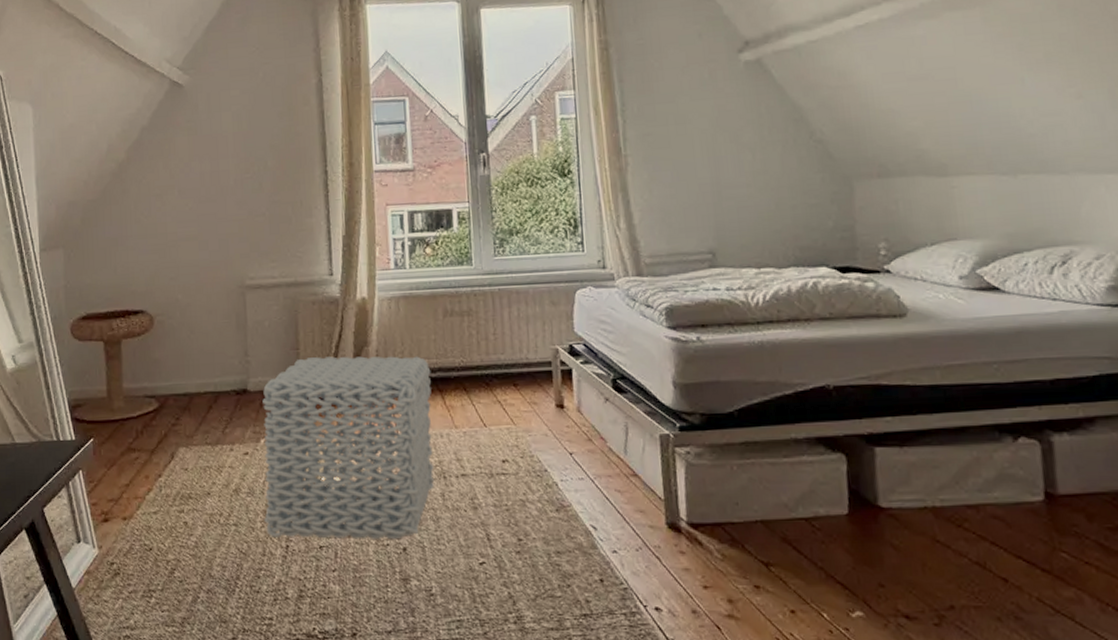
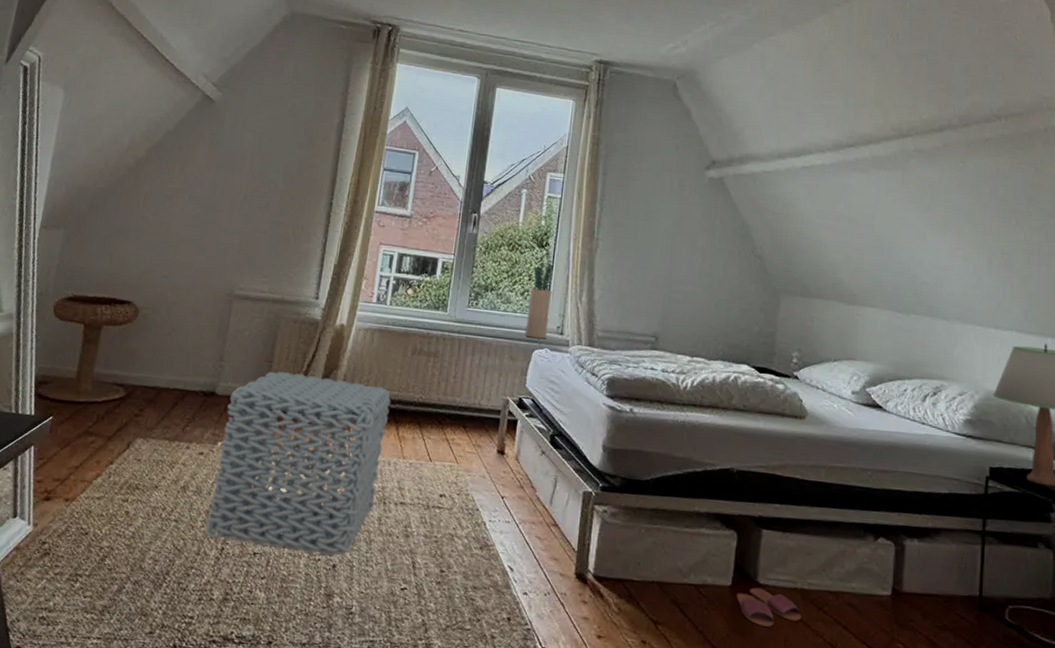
vase: none [559,184,588,279] -> present [525,256,554,340]
slippers: none [856,512,938,554] -> present [736,587,801,627]

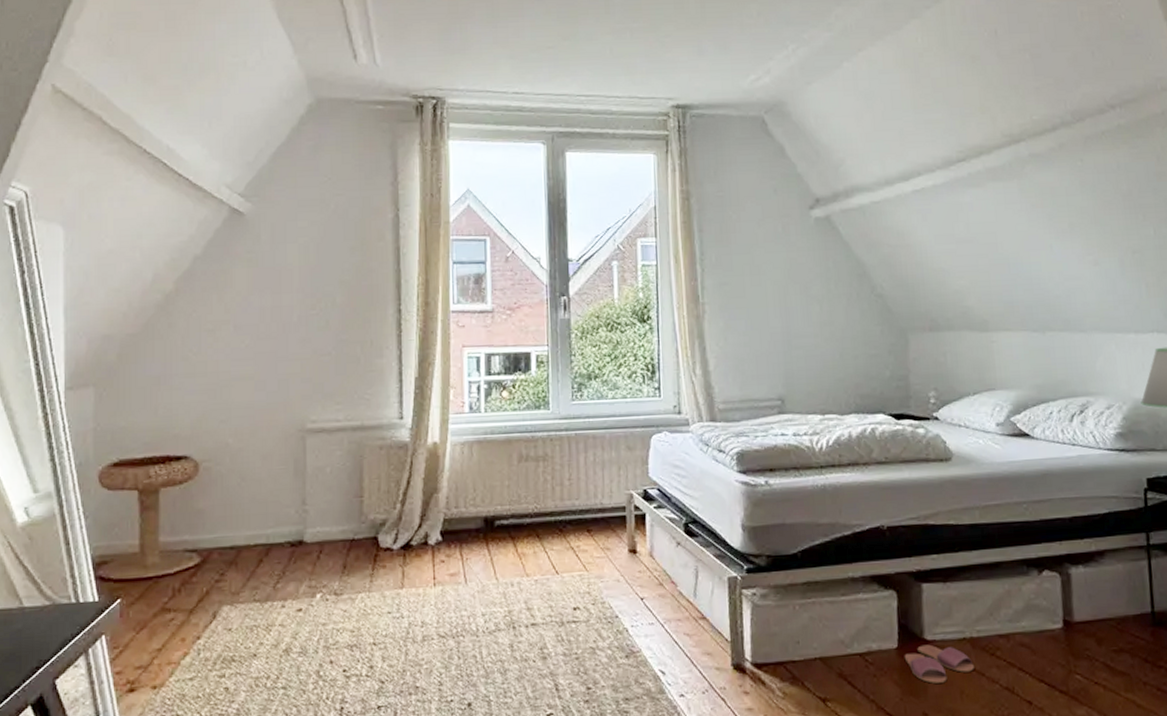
pouf: present [205,372,391,556] -> none [317,503,504,701]
vase: present [525,256,554,340] -> none [638,330,664,424]

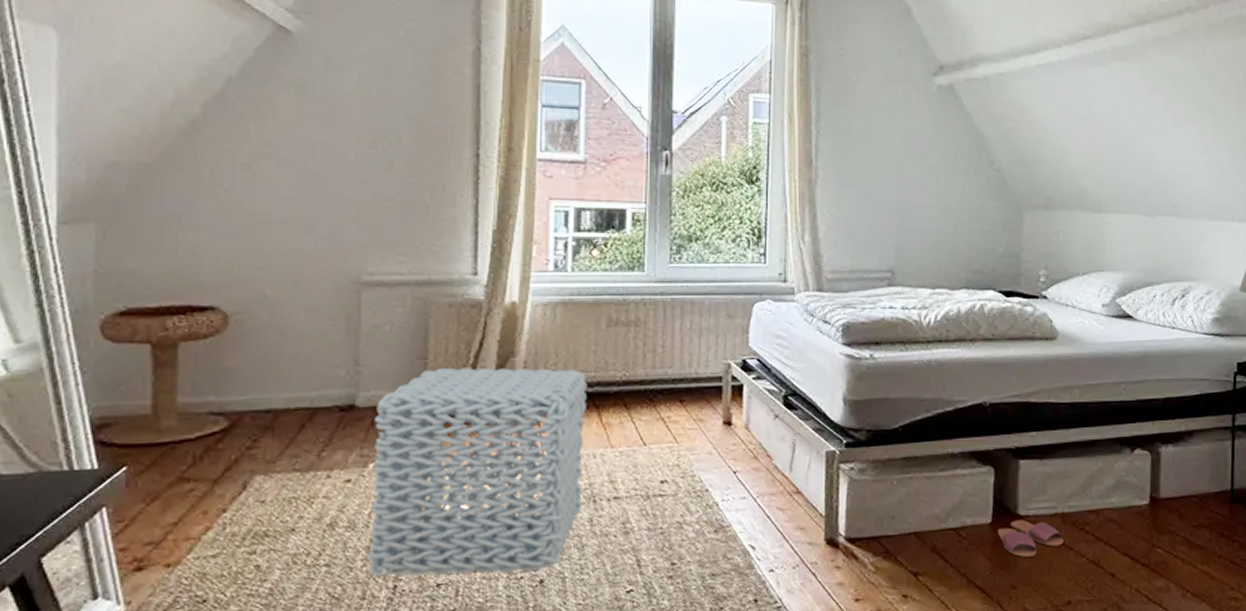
pouf: none [317,503,504,701] -> present [367,368,588,579]

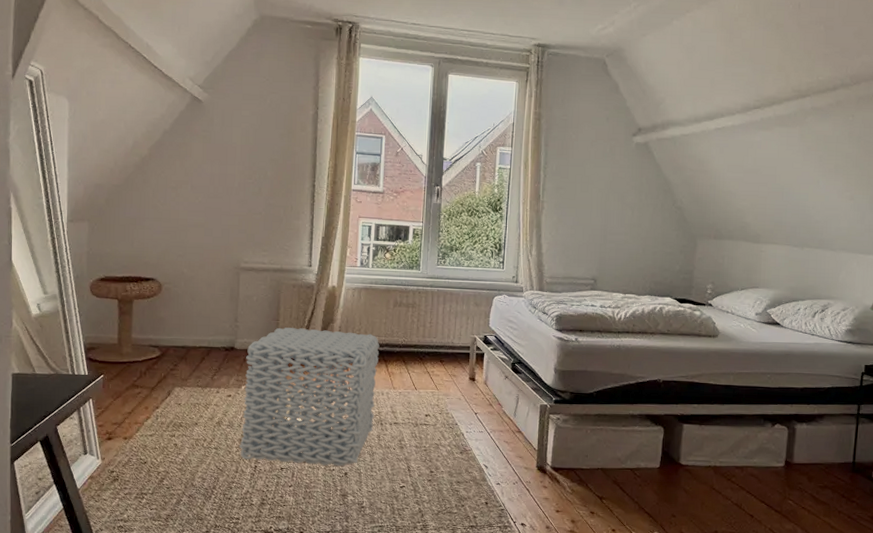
slippers: present [997,519,1063,558] -> none [663,467,714,495]

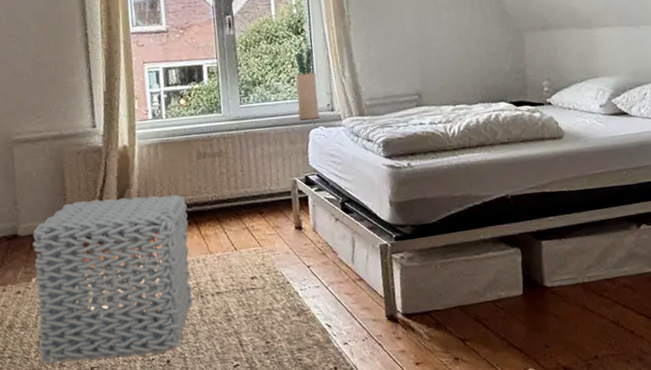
vase: none [487,218,507,288] -> present [295,41,320,121]

